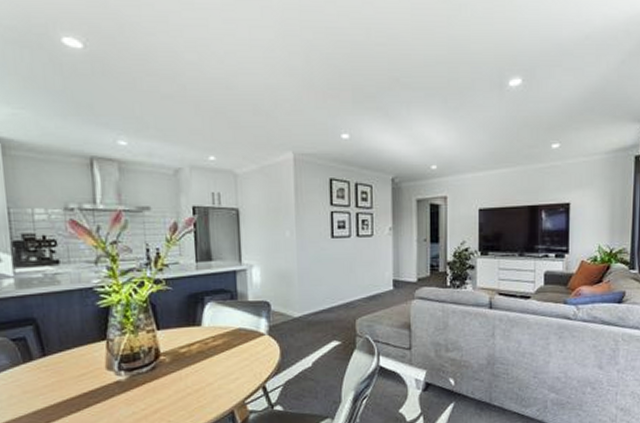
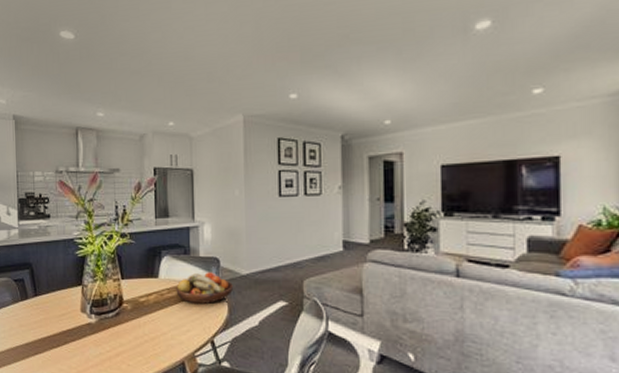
fruit bowl: none [222,316,285,350] -> present [176,272,233,304]

